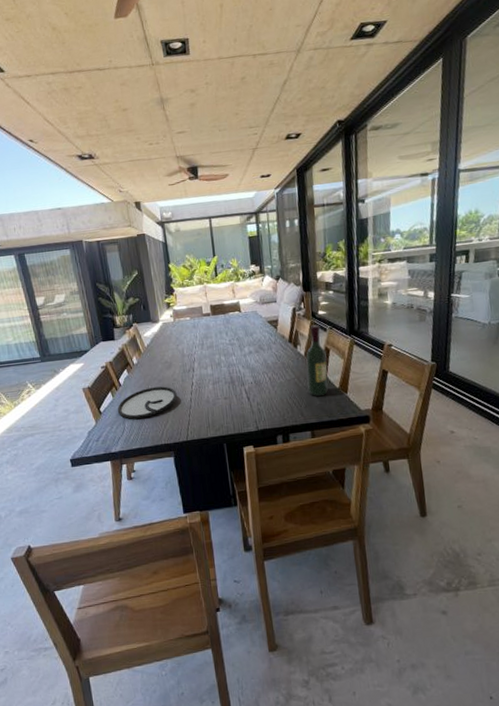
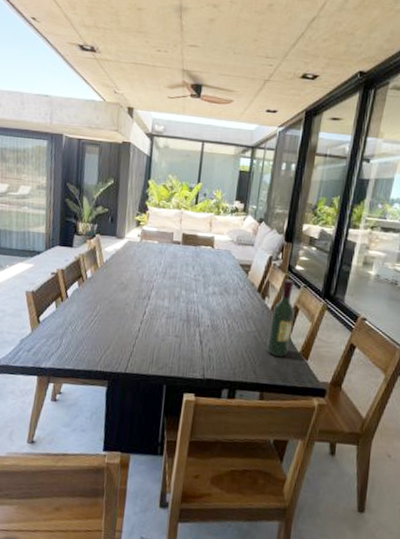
plate: present [117,386,177,419] -> none [57,306,126,338]

